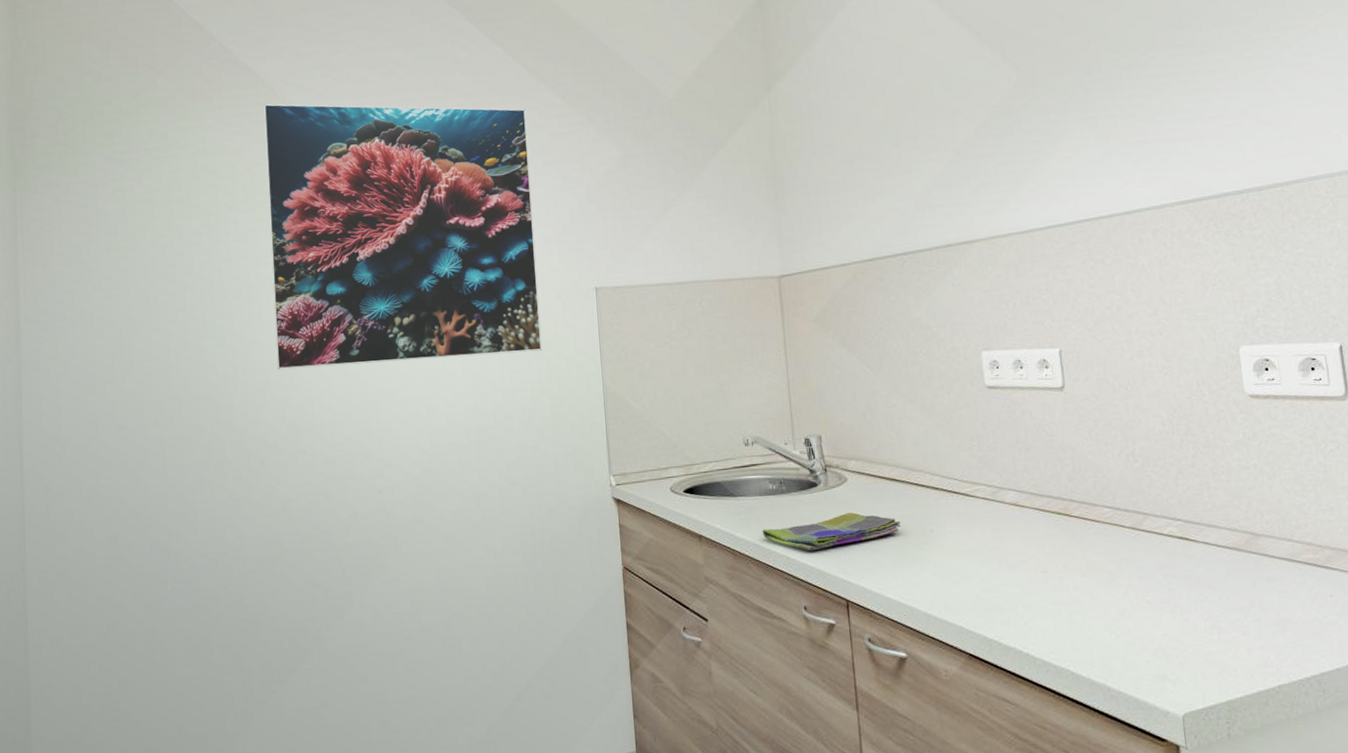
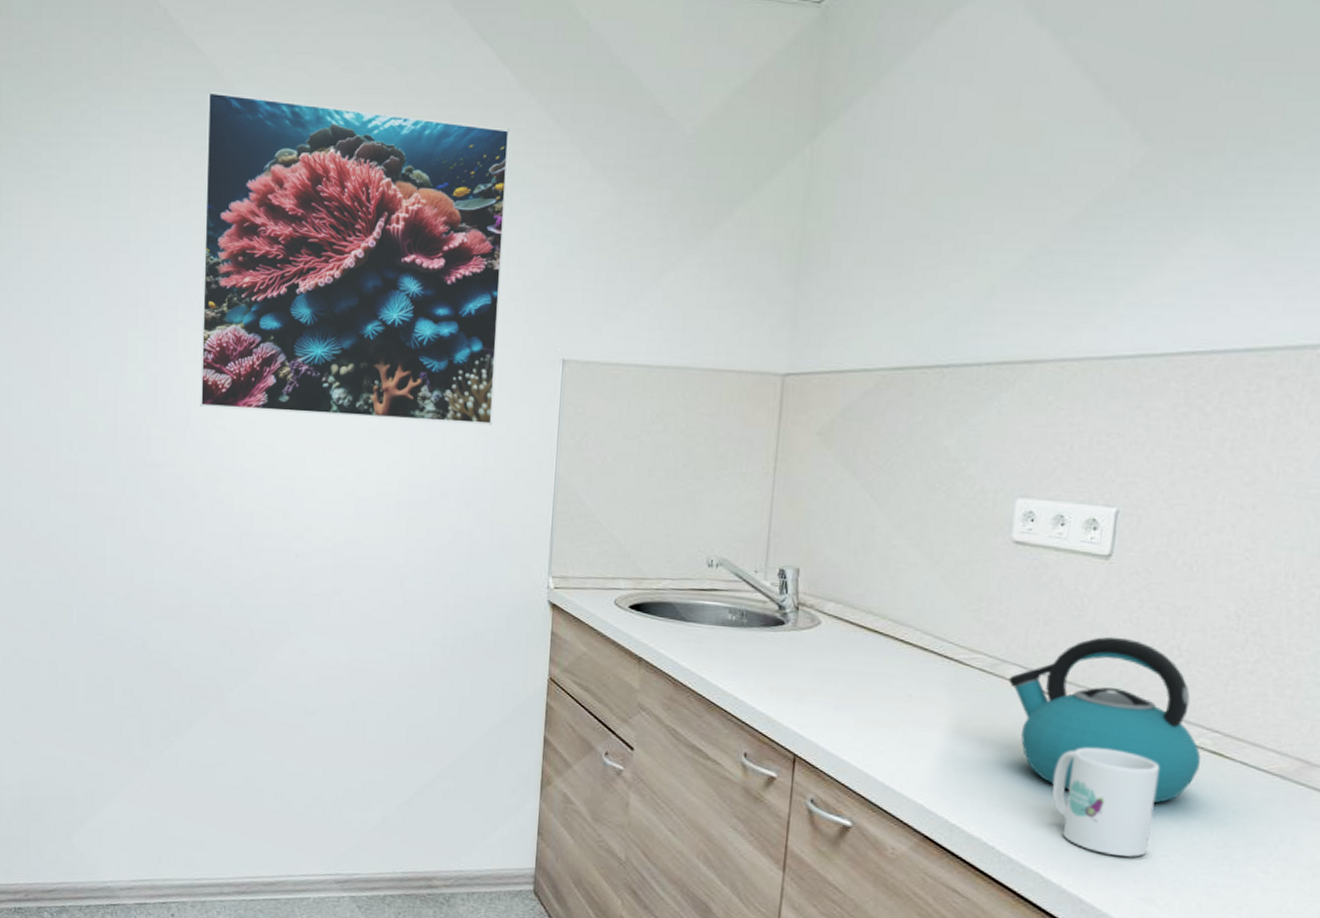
dish towel: present [762,512,901,551] -> none [710,660,874,695]
kettle: none [1008,453,1173,591] -> present [1009,636,1201,804]
mug: none [1062,549,1151,643] -> present [1052,747,1160,857]

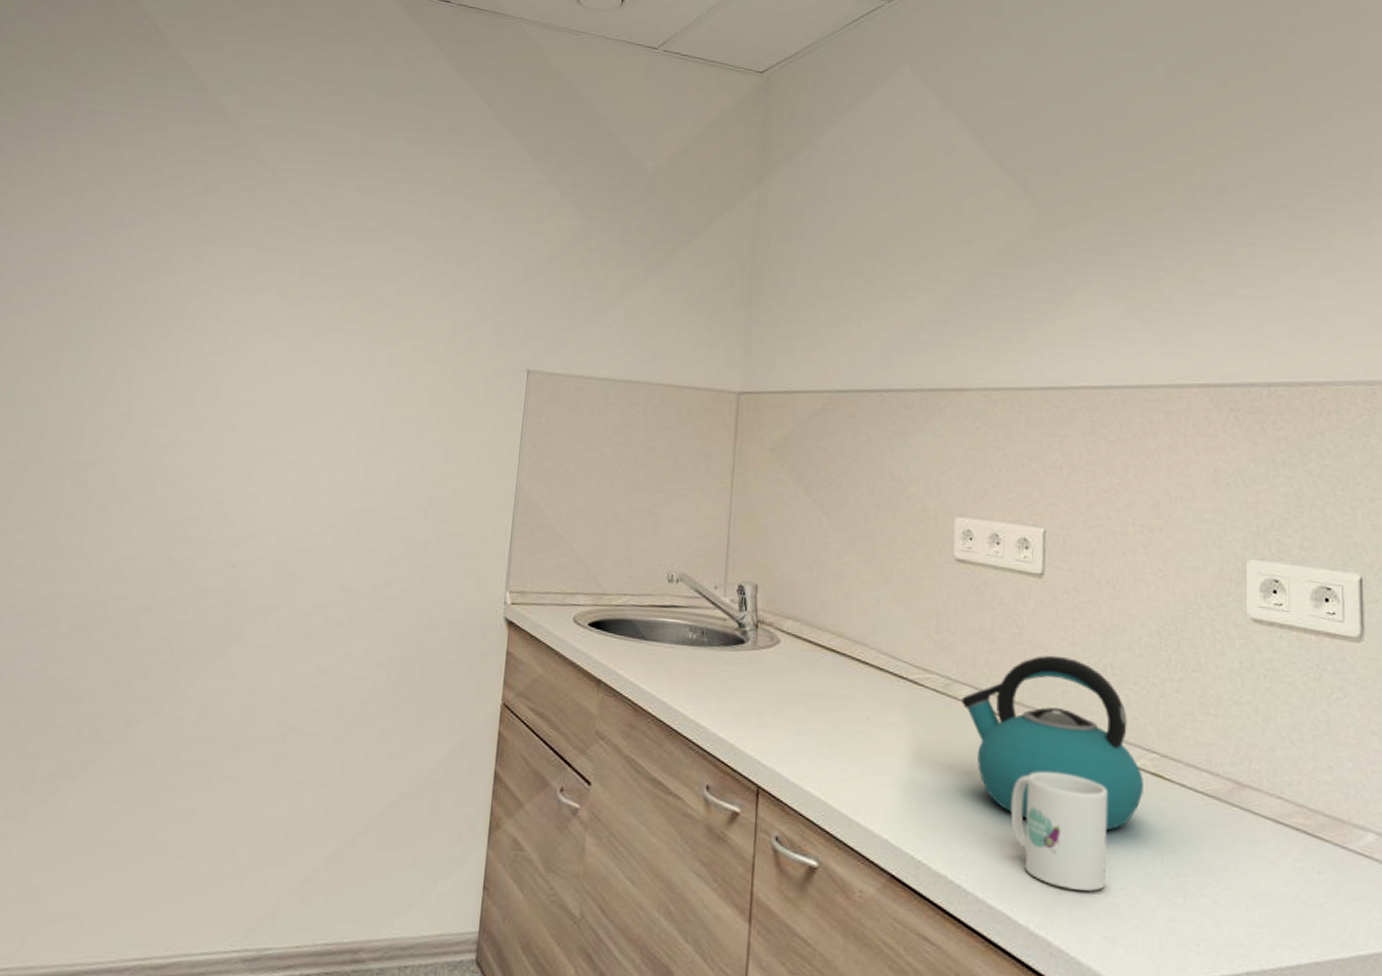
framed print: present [200,91,510,425] -> none [143,99,485,432]

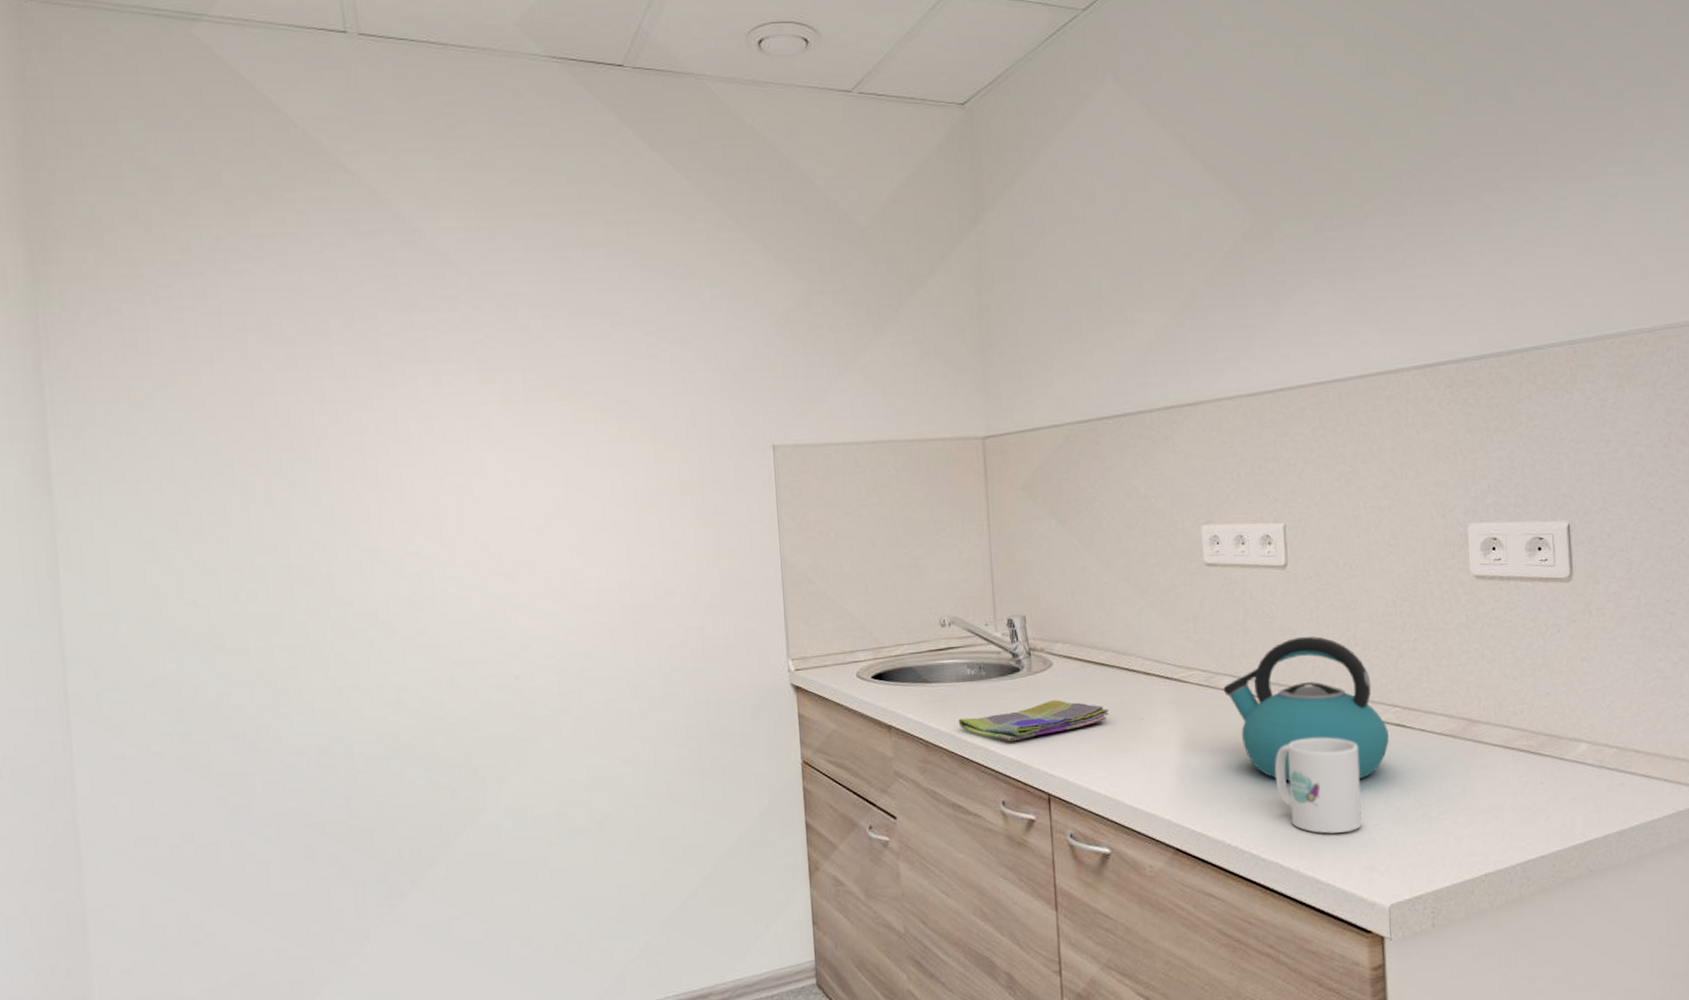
dish towel: none [671,681,834,720] -> present [958,700,1109,742]

